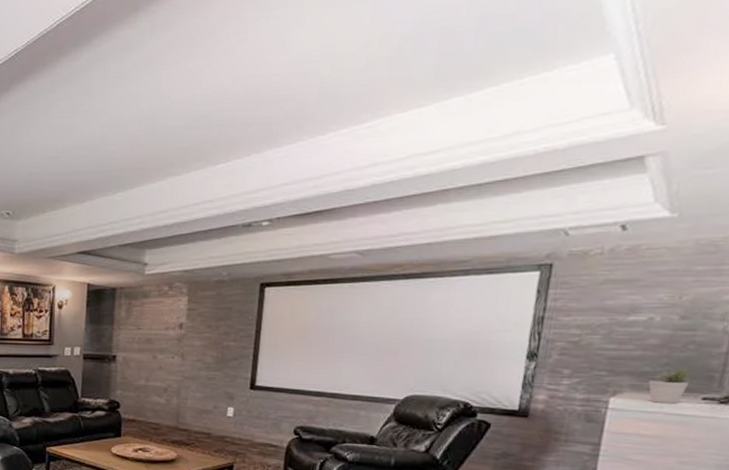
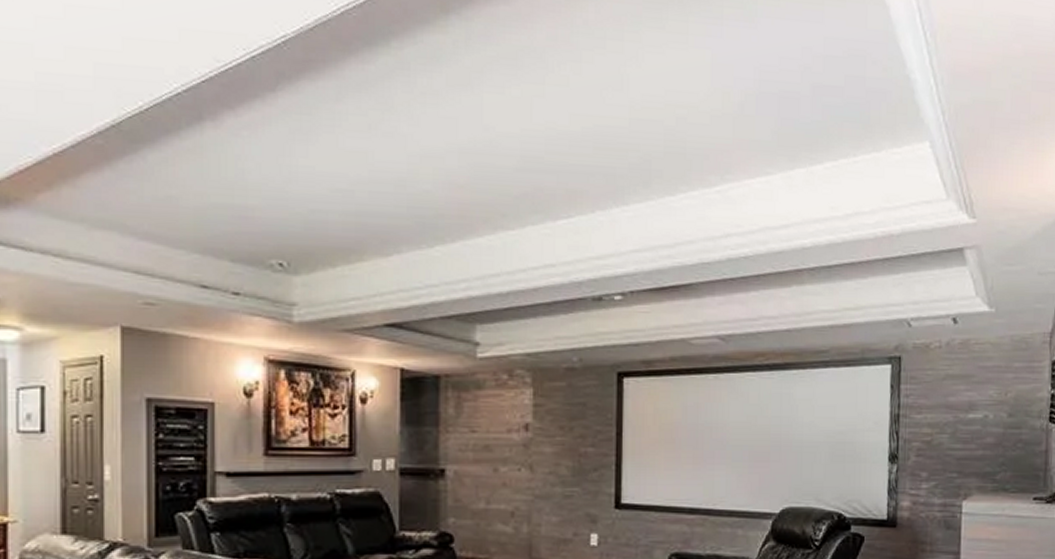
potted plant: present [648,367,693,405] -> none [991,466,1024,506]

